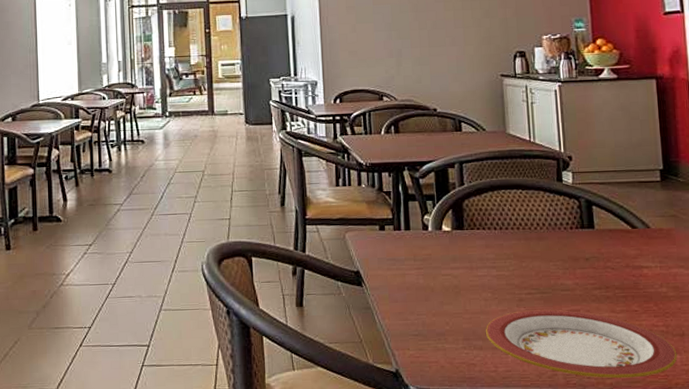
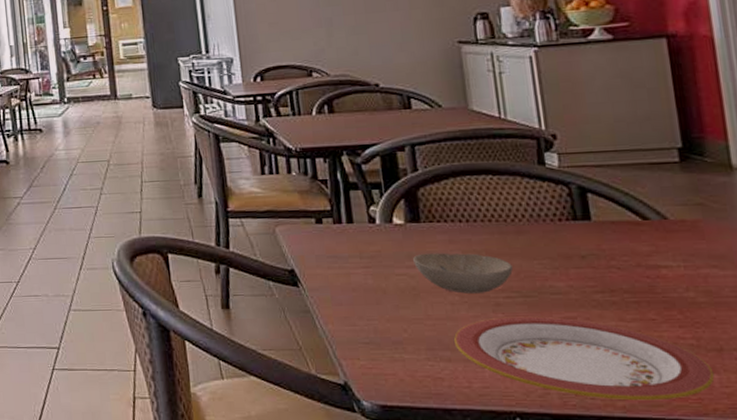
bowl: none [457,256,534,291] -> present [413,253,514,294]

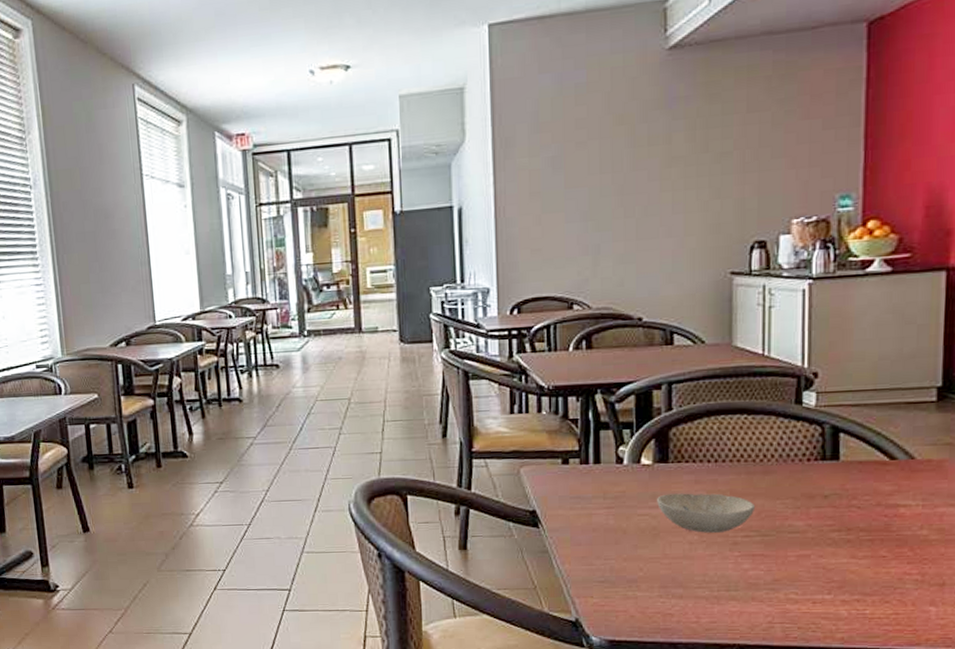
plate: present [454,316,715,401] -> none [689,554,932,633]

